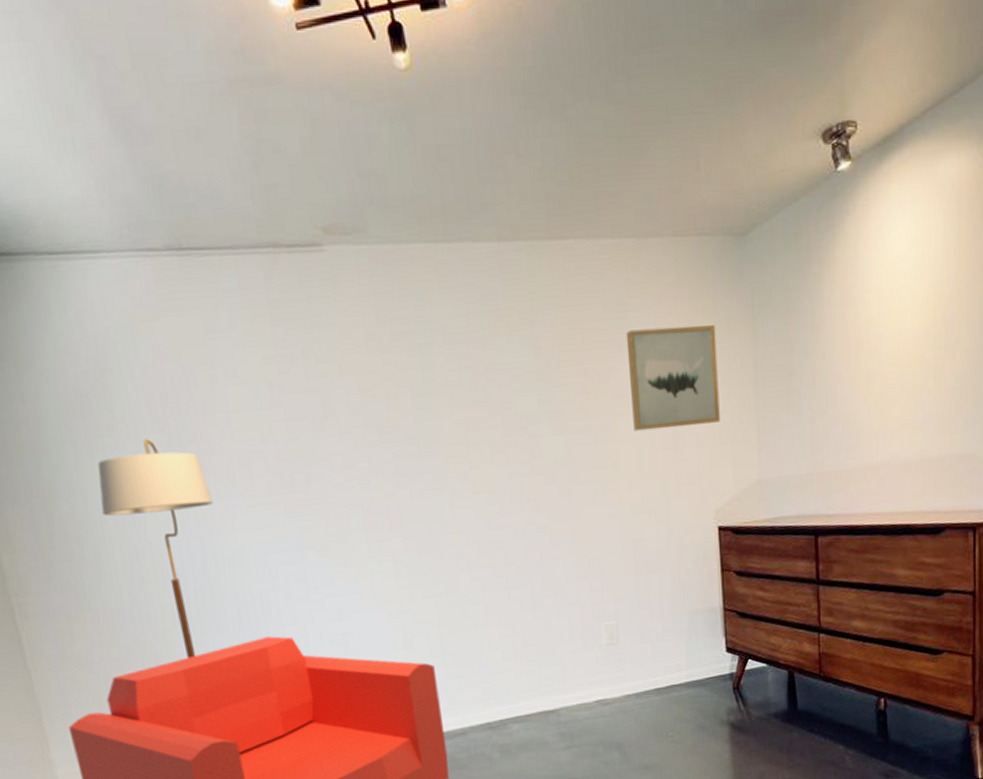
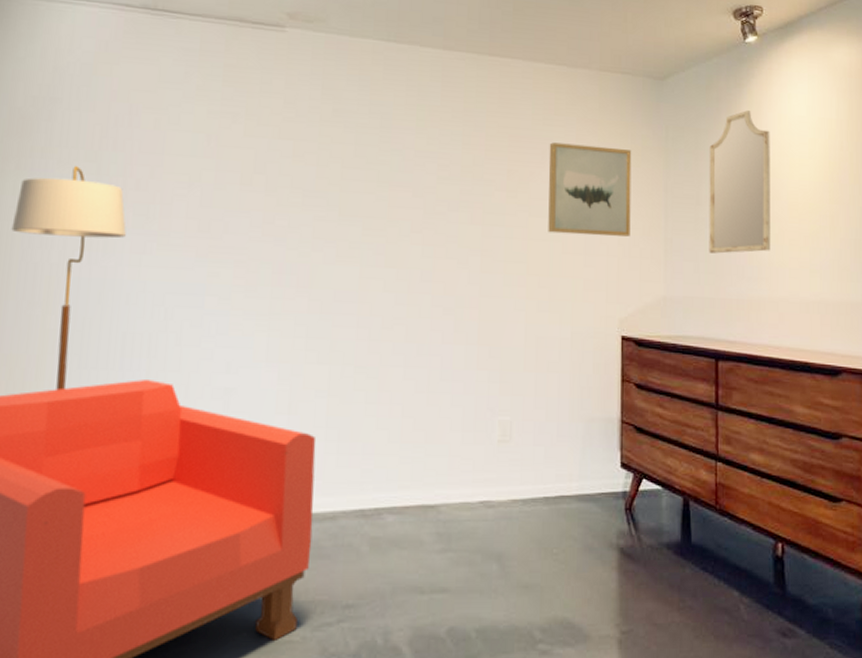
home mirror: none [800,256,870,426] -> present [709,110,771,254]

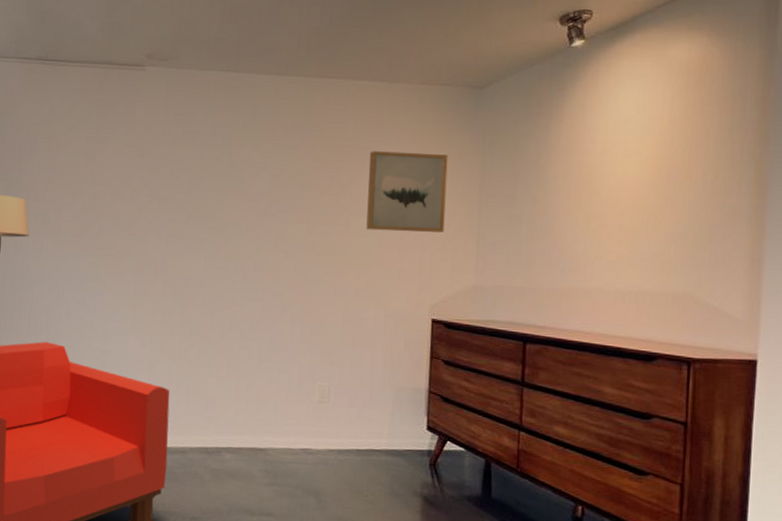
home mirror: present [709,110,771,254] -> none [521,113,593,247]

